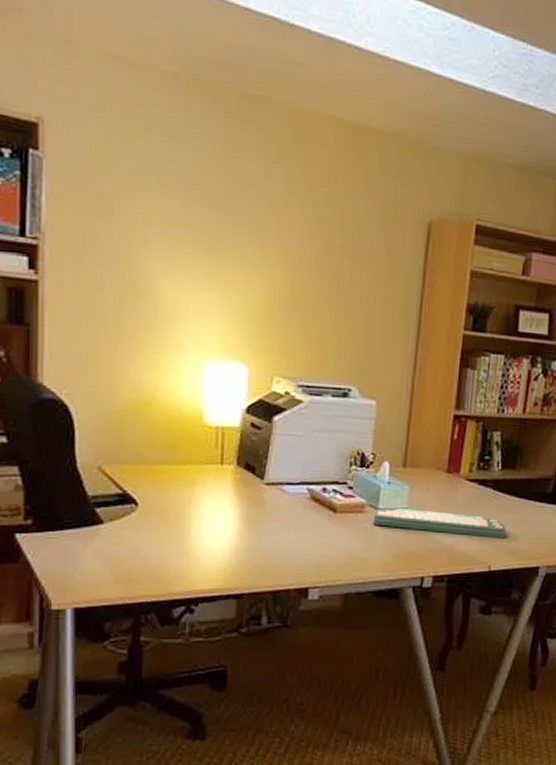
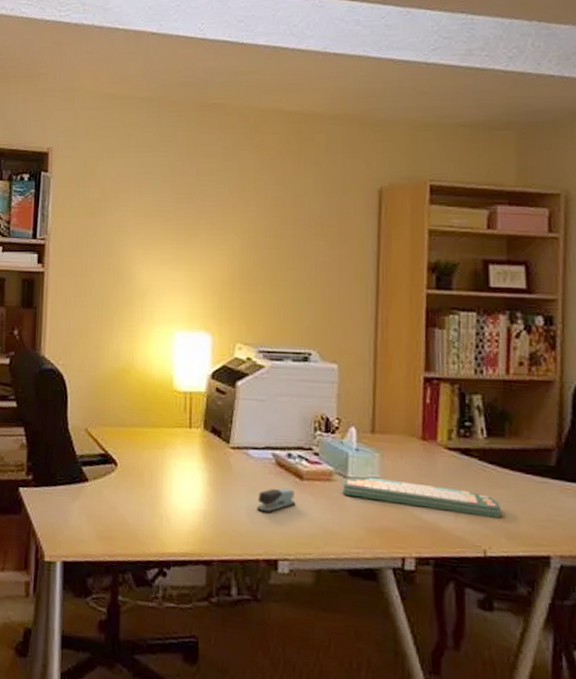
stapler: none [290,520,328,546] -> present [257,487,296,513]

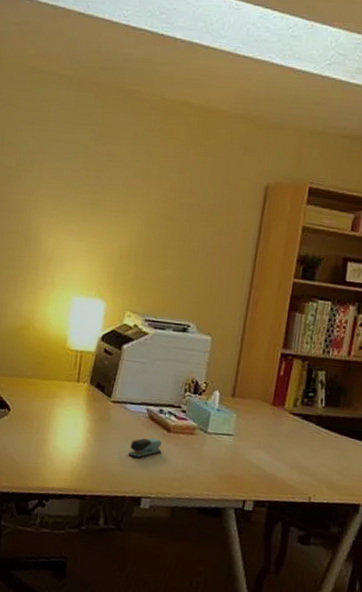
computer keyboard: present [343,476,501,518] -> none [202,432,327,473]

